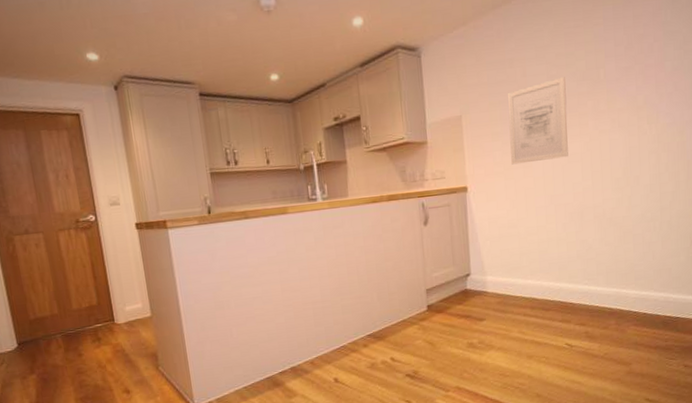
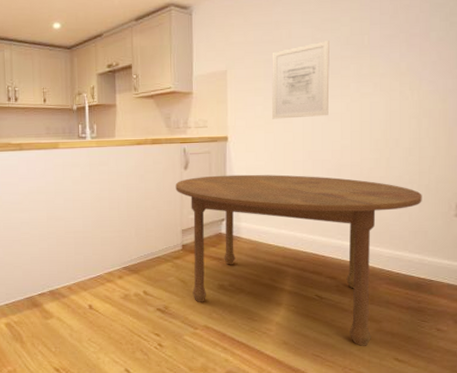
dining table: none [416,221,665,391] -> present [175,174,422,346]

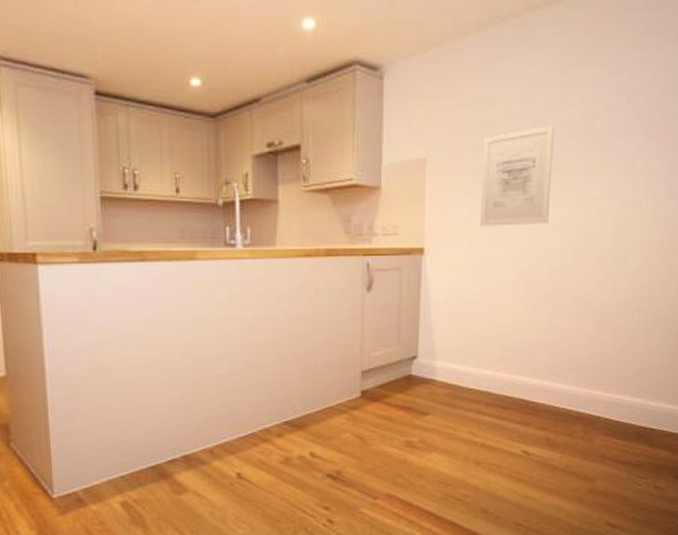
dining table: present [175,174,422,346] -> none [355,298,650,511]

